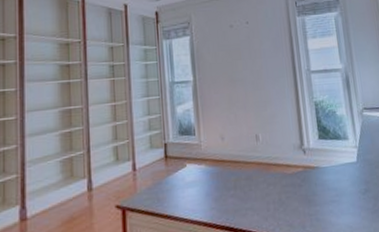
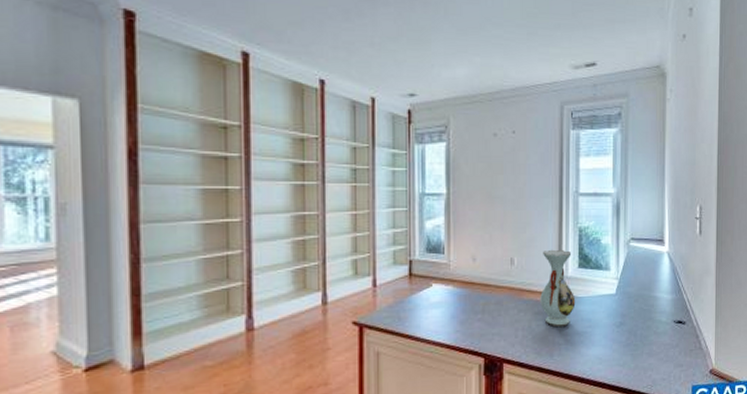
vase: none [284,123,321,198] -> present [540,249,576,327]

